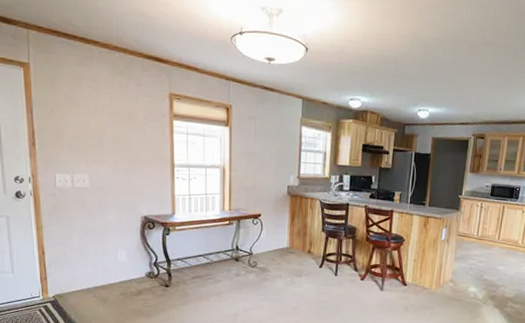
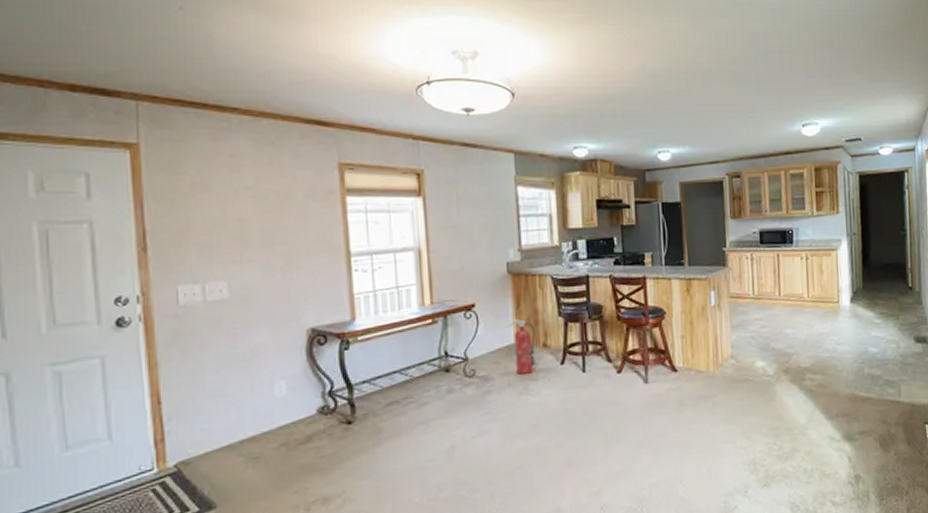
fire extinguisher: none [282,229,303,271] -> present [505,319,535,375]

